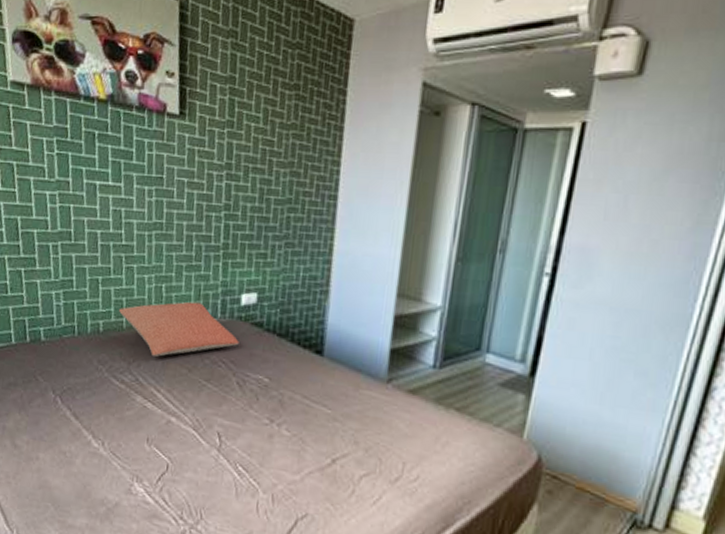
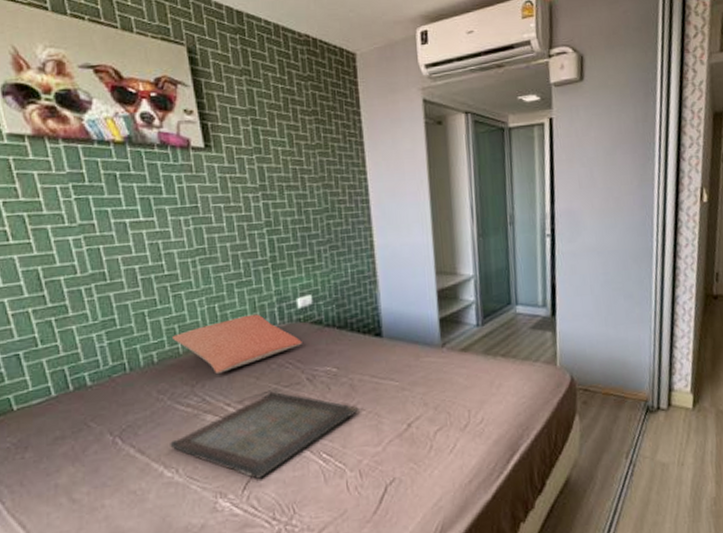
serving tray: none [100,387,284,475] -> present [170,391,359,480]

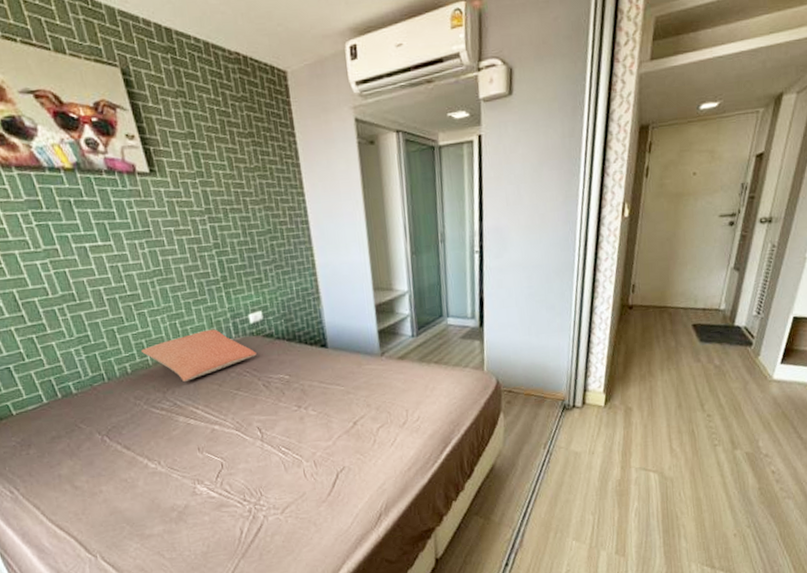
serving tray: present [170,391,359,480] -> none [150,396,311,470]

